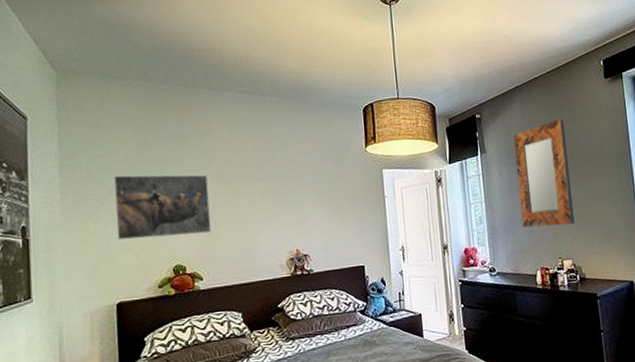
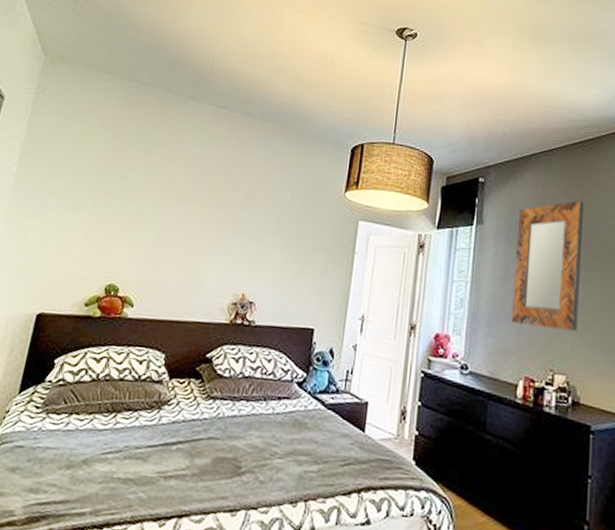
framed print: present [113,174,211,240] -> none [57,173,167,256]

